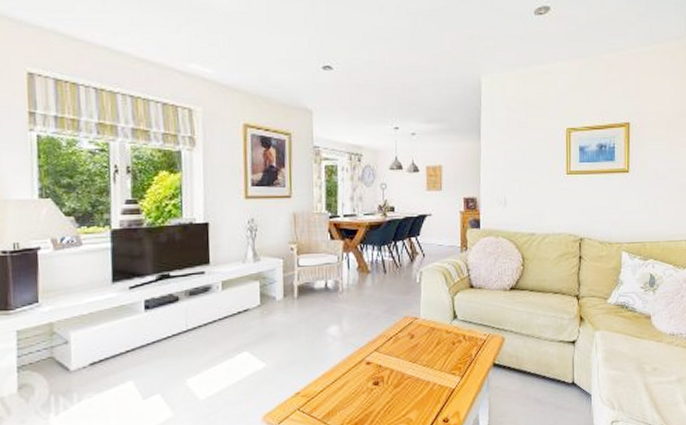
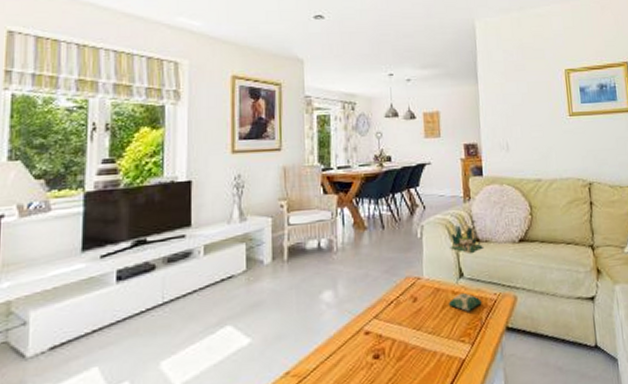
plant: none [442,272,478,349] -> present [448,225,485,312]

